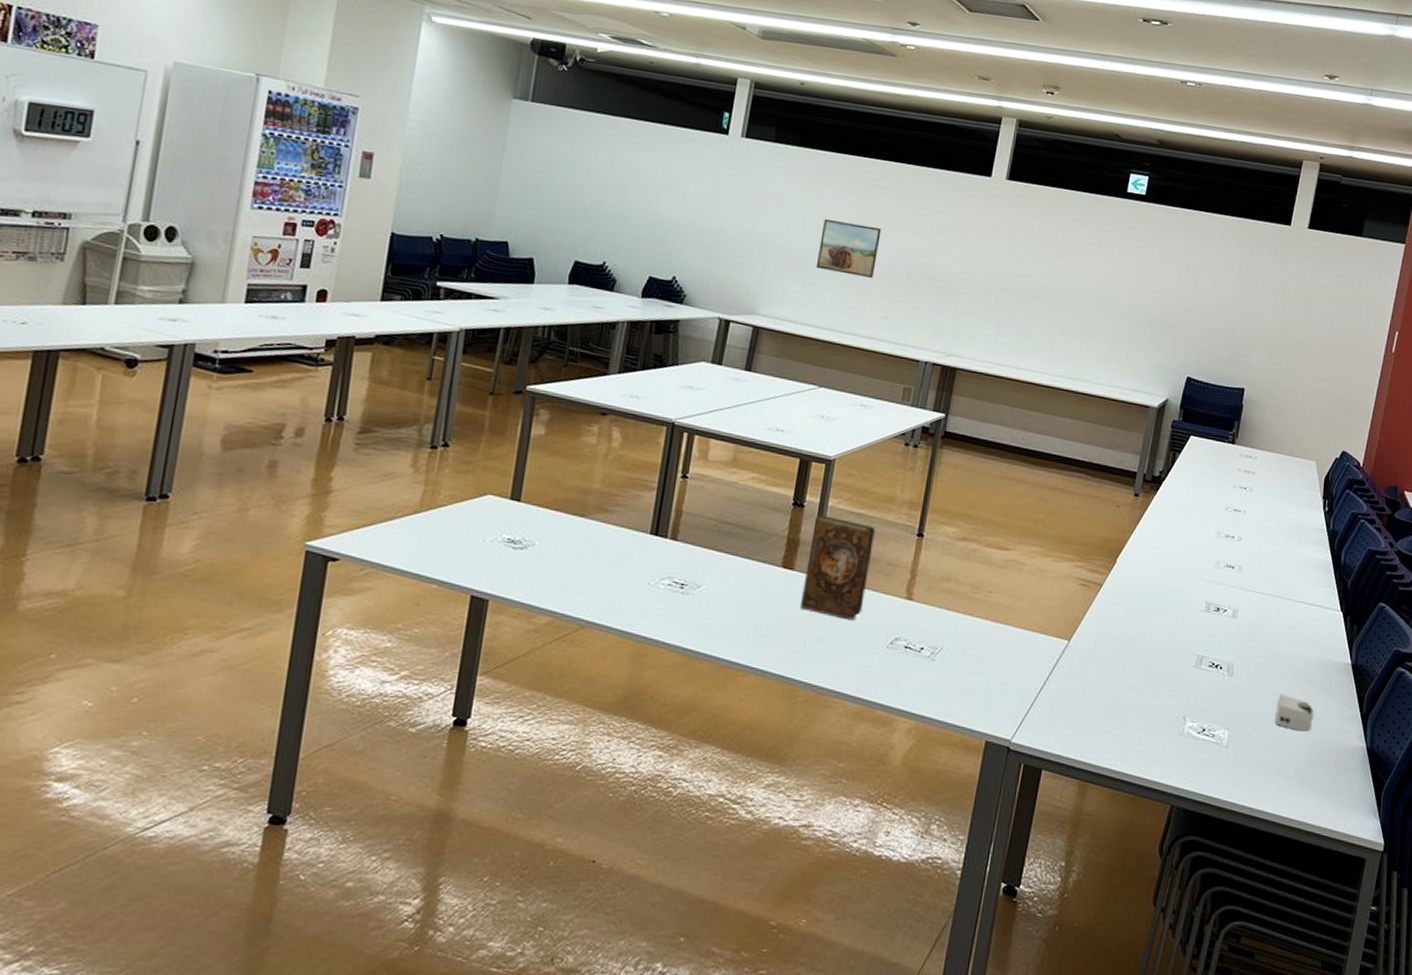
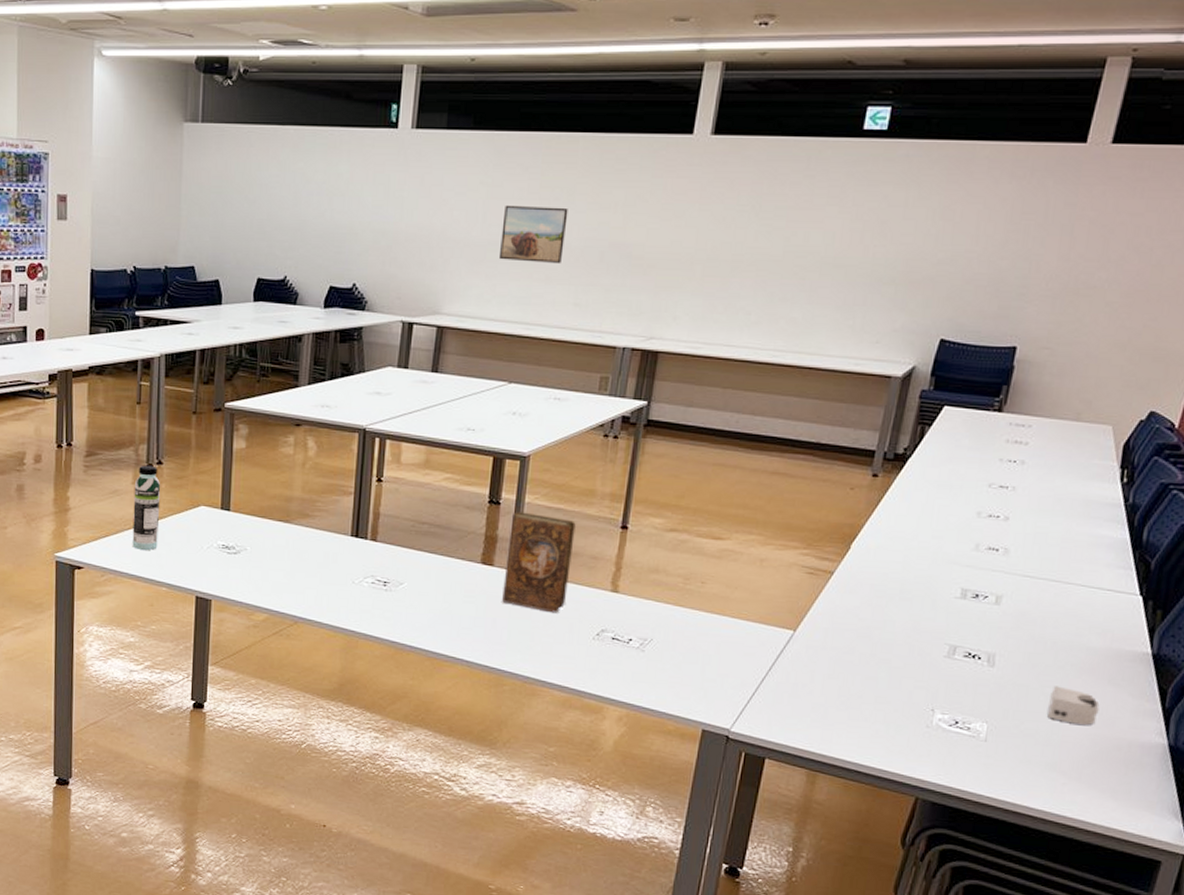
water bottle: none [402,446,445,542] -> present [132,465,161,550]

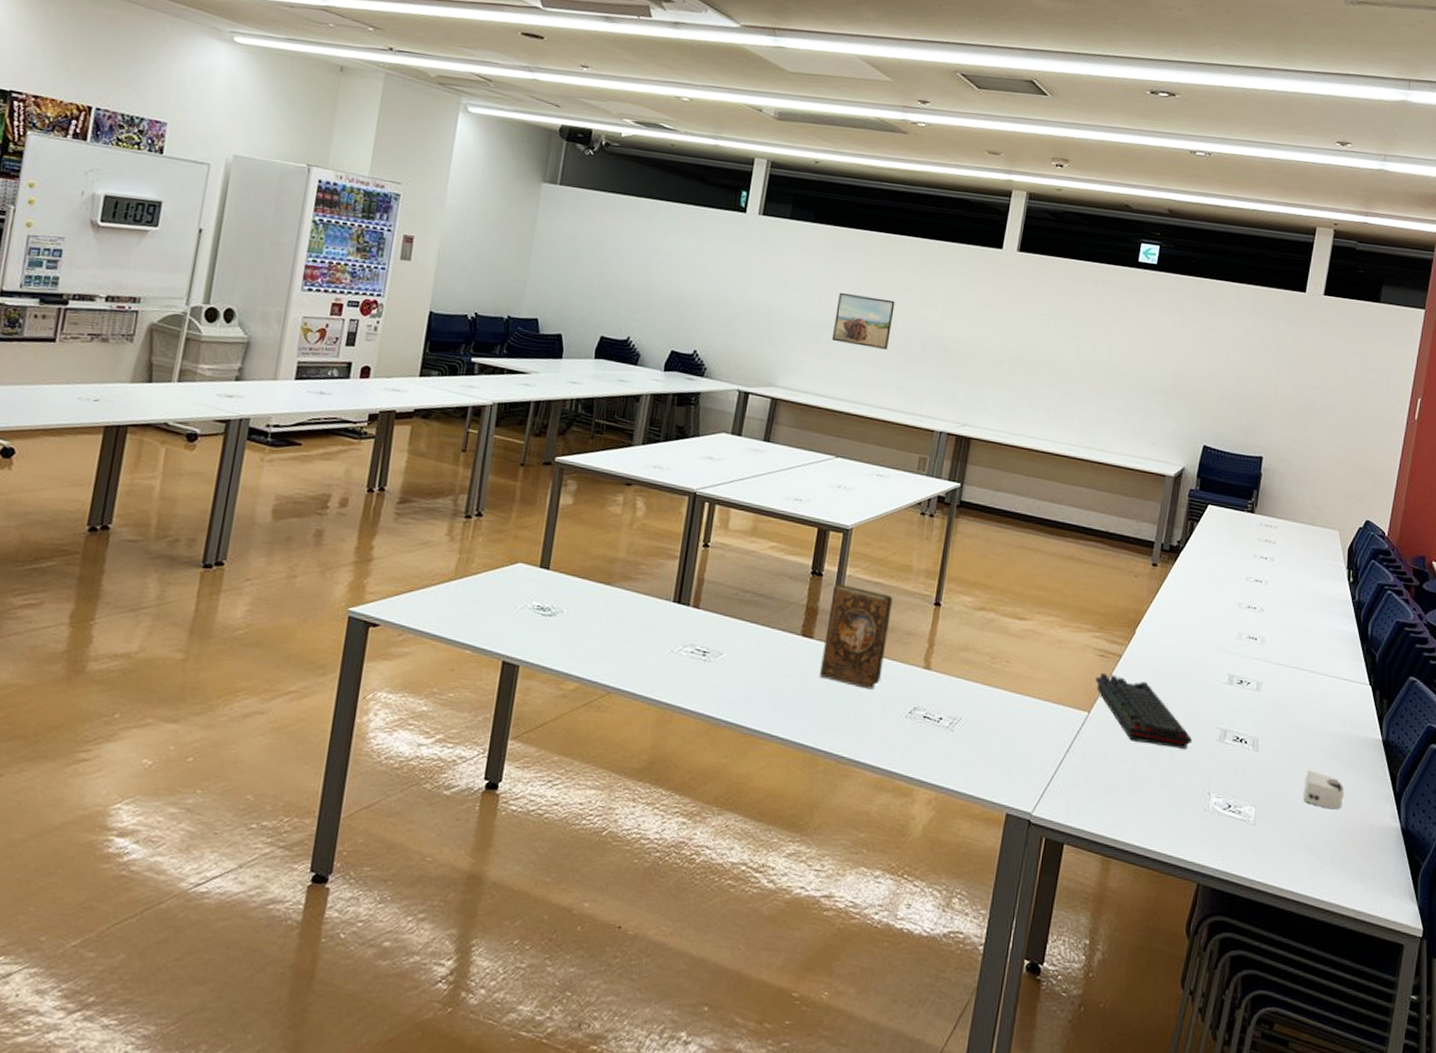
water bottle: present [132,465,161,550] -> none [438,516,478,608]
keyboard: none [803,590,916,666] -> present [1096,672,1193,749]

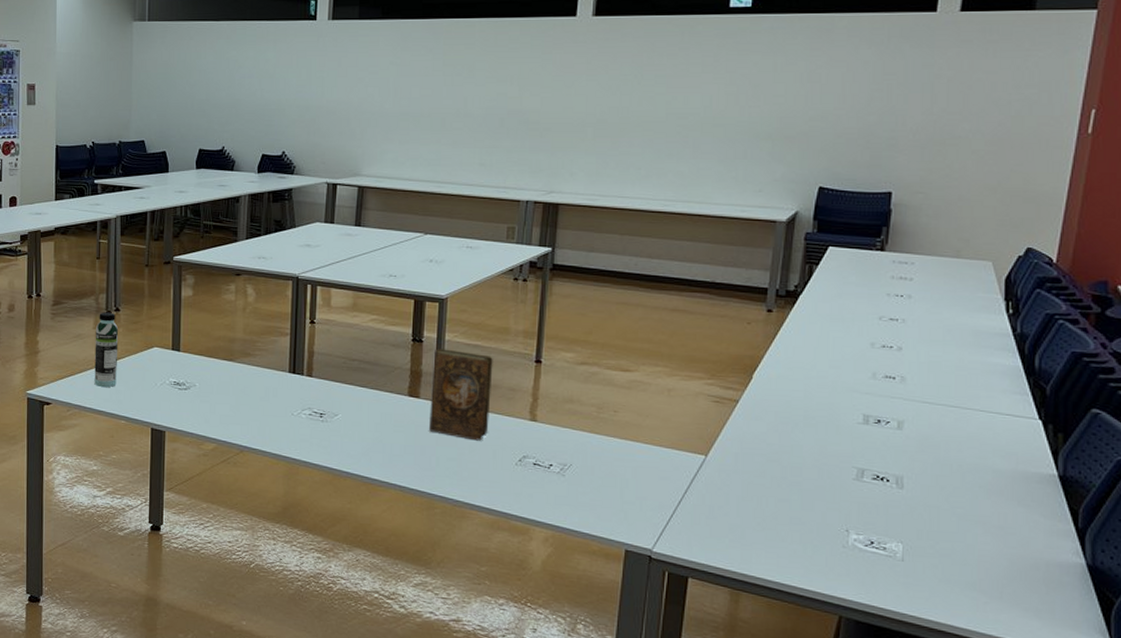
water bottle: none [438,516,478,608] -> present [94,312,119,387]
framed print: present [831,292,895,351] -> none [410,81,469,130]
keyboard: present [1096,672,1193,749] -> none [711,417,825,488]
computer mouse: present [1304,770,1345,810] -> none [962,507,1012,546]

